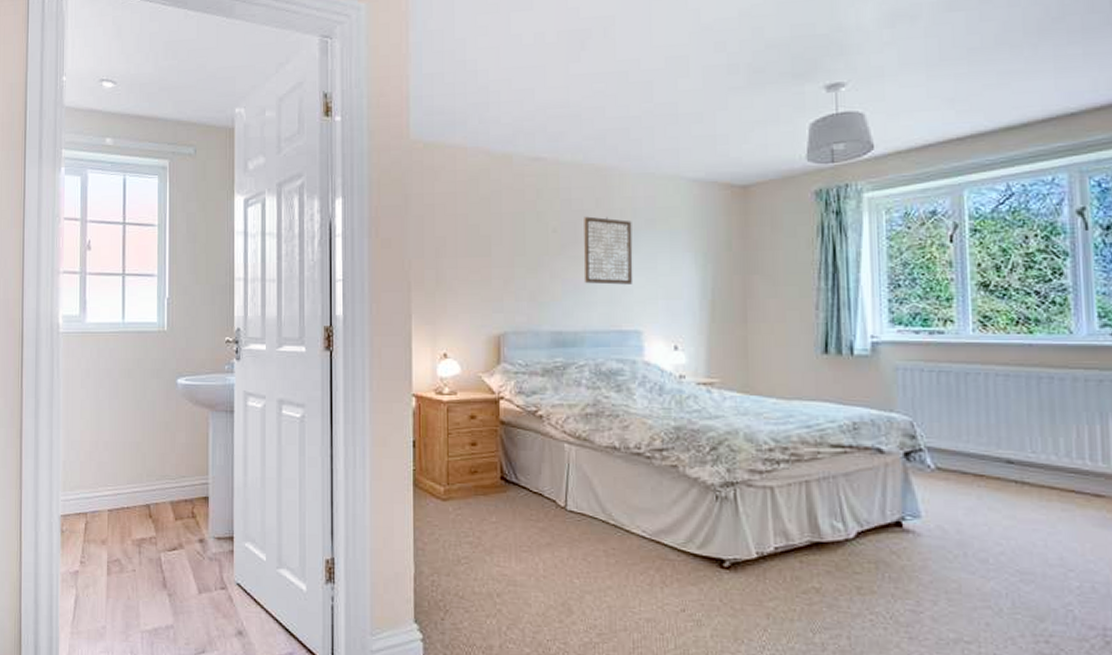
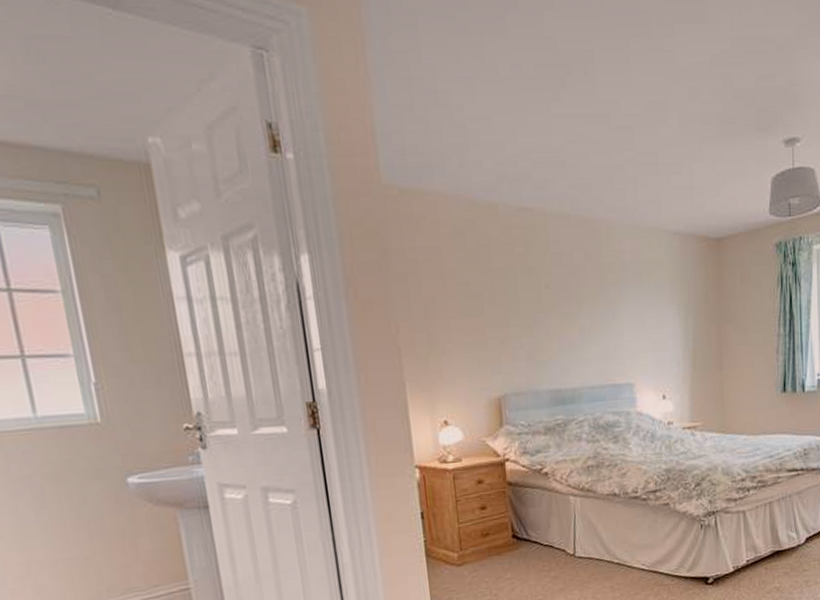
wall art: present [583,216,633,285] -> none [575,271,624,340]

